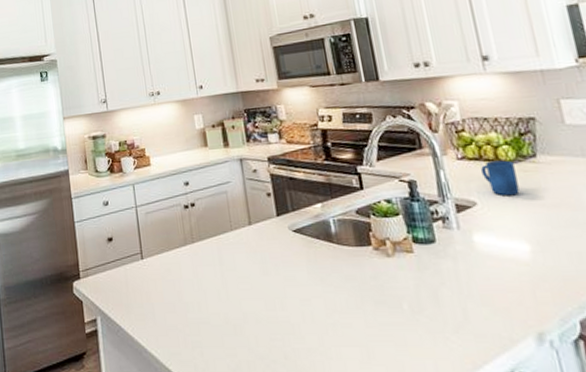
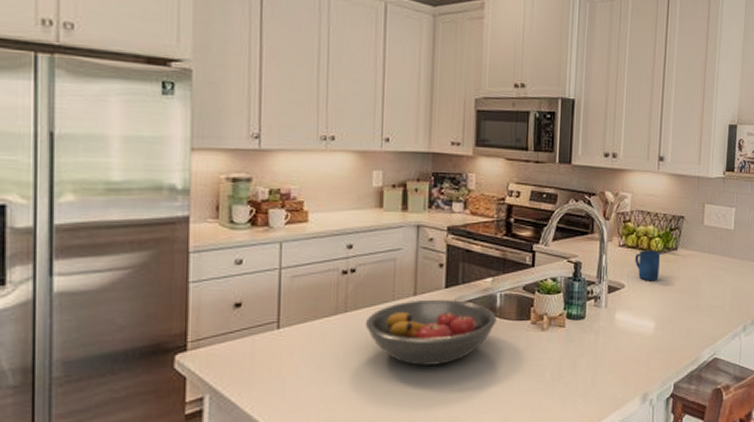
fruit bowl: none [210,227,335,294] -> present [365,299,497,366]

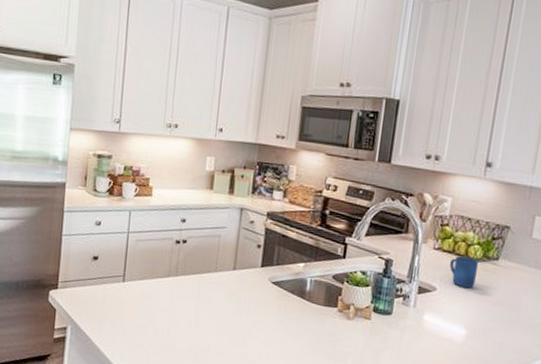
fruit bowl: present [365,299,497,366] -> none [191,274,306,335]

